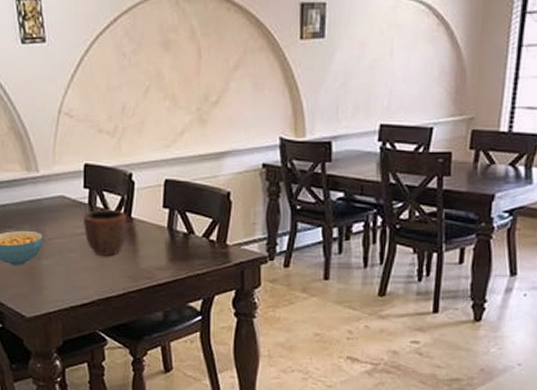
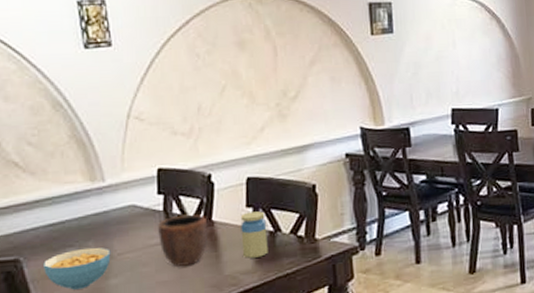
jar: none [157,213,181,256] -> present [240,211,268,258]

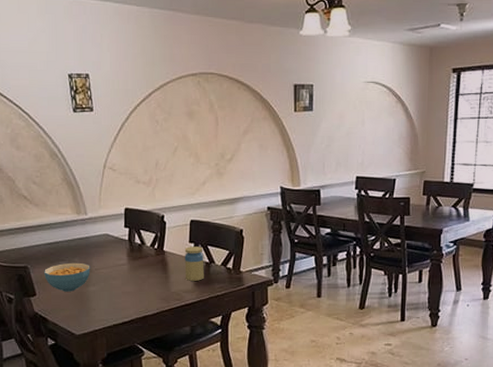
bowl: present [158,214,208,267] -> none [124,244,161,283]

